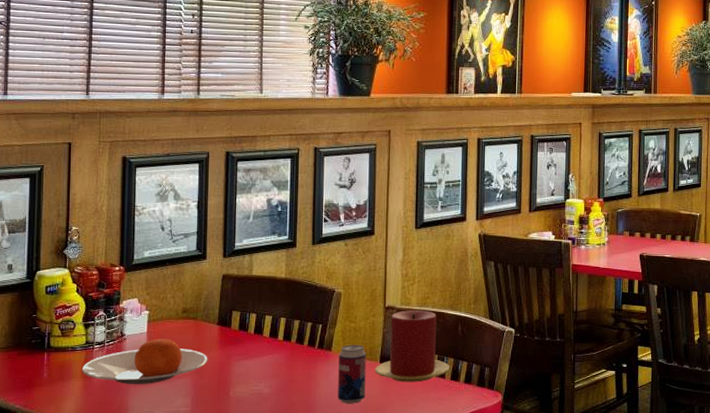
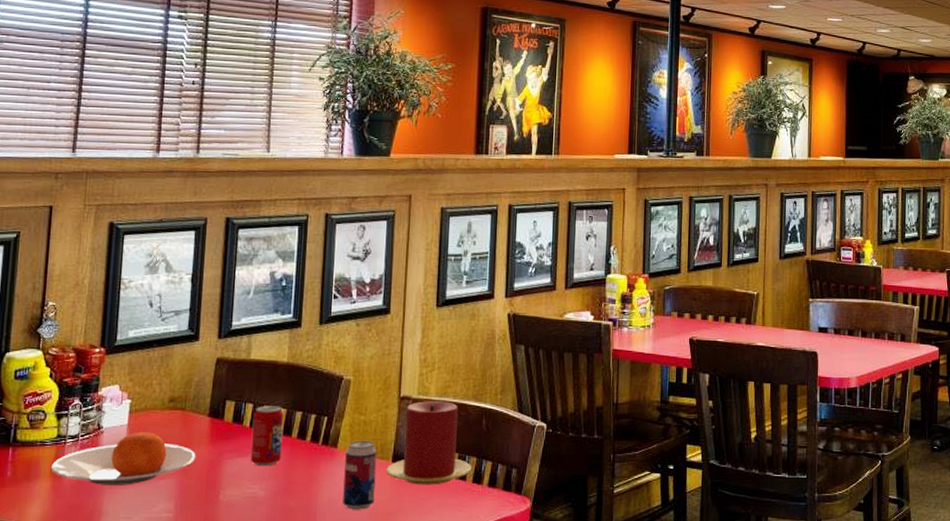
beverage can: none [255,315,284,368] -> present [250,406,285,467]

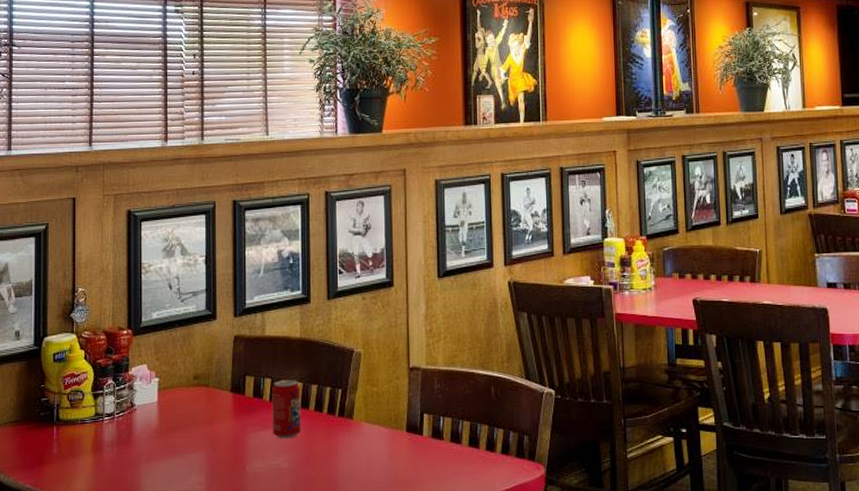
plate: present [50,432,196,485] -> none [91,408,222,460]
beverage can: present [343,440,377,510] -> none [361,411,392,479]
candle: present [386,401,472,485] -> none [401,371,485,454]

